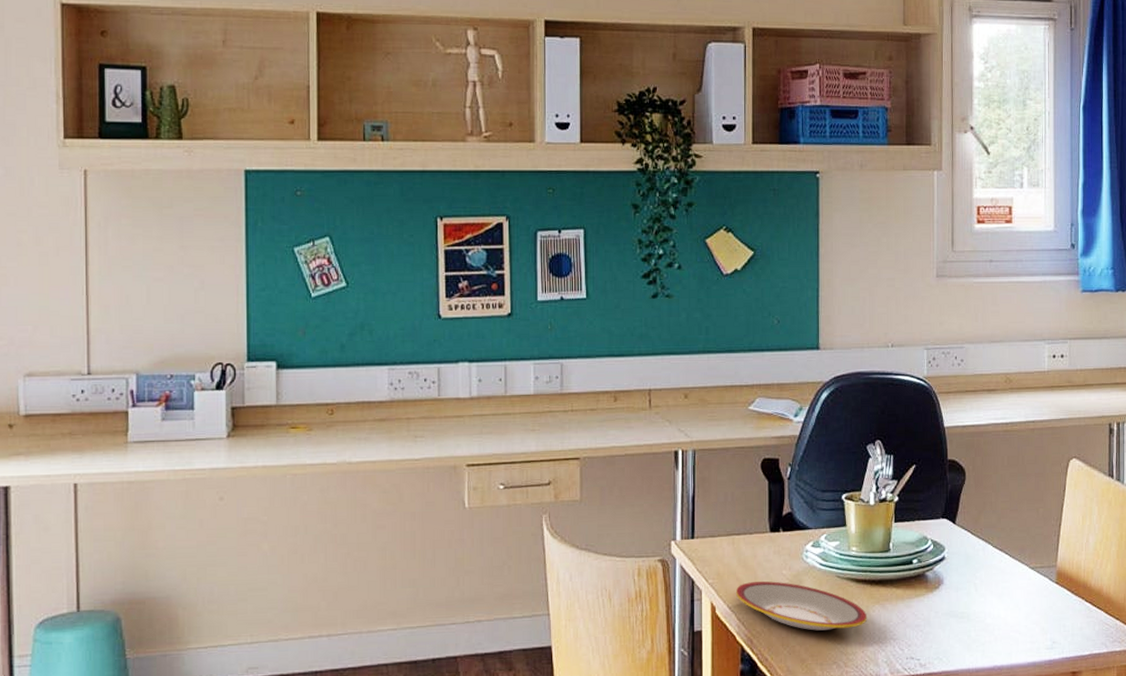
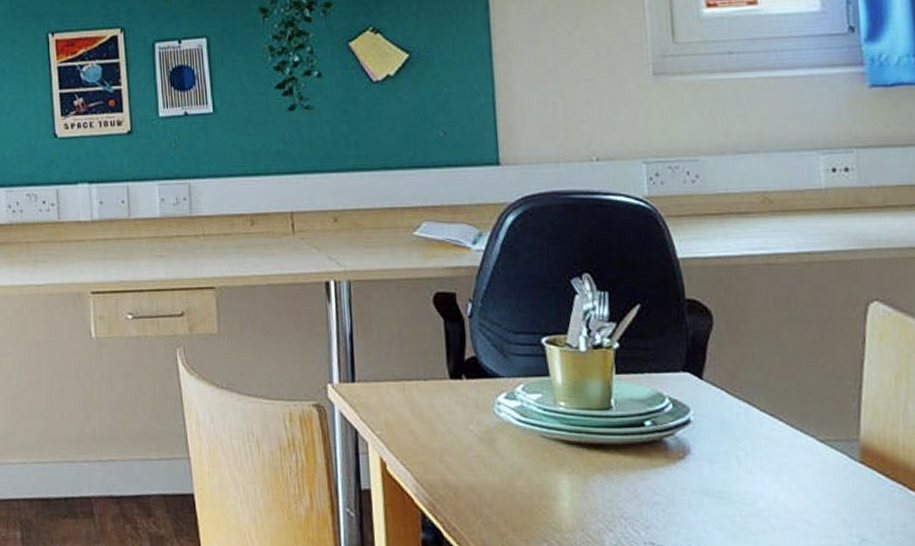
plate: present [735,581,868,631] -> none [410,436,586,501]

